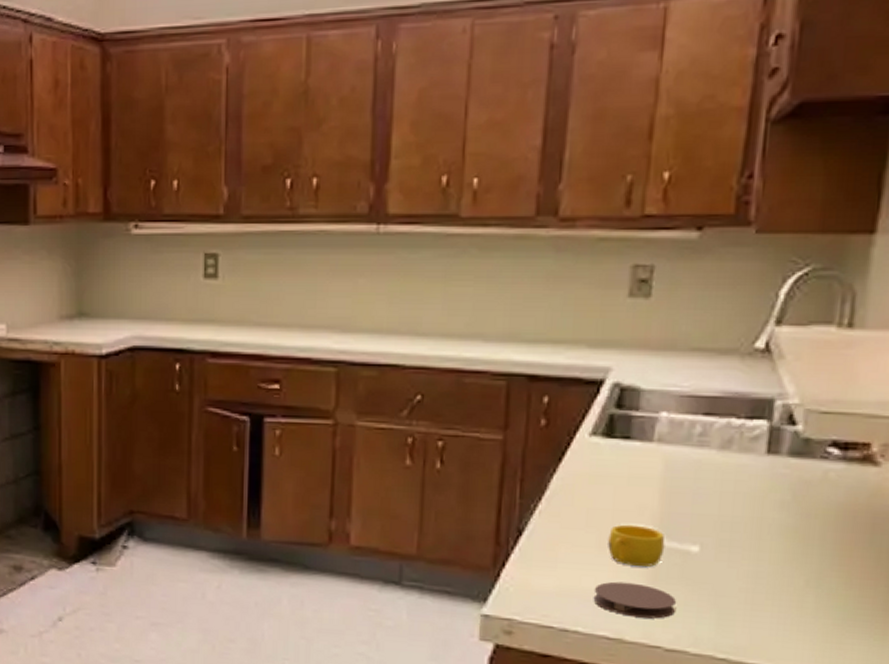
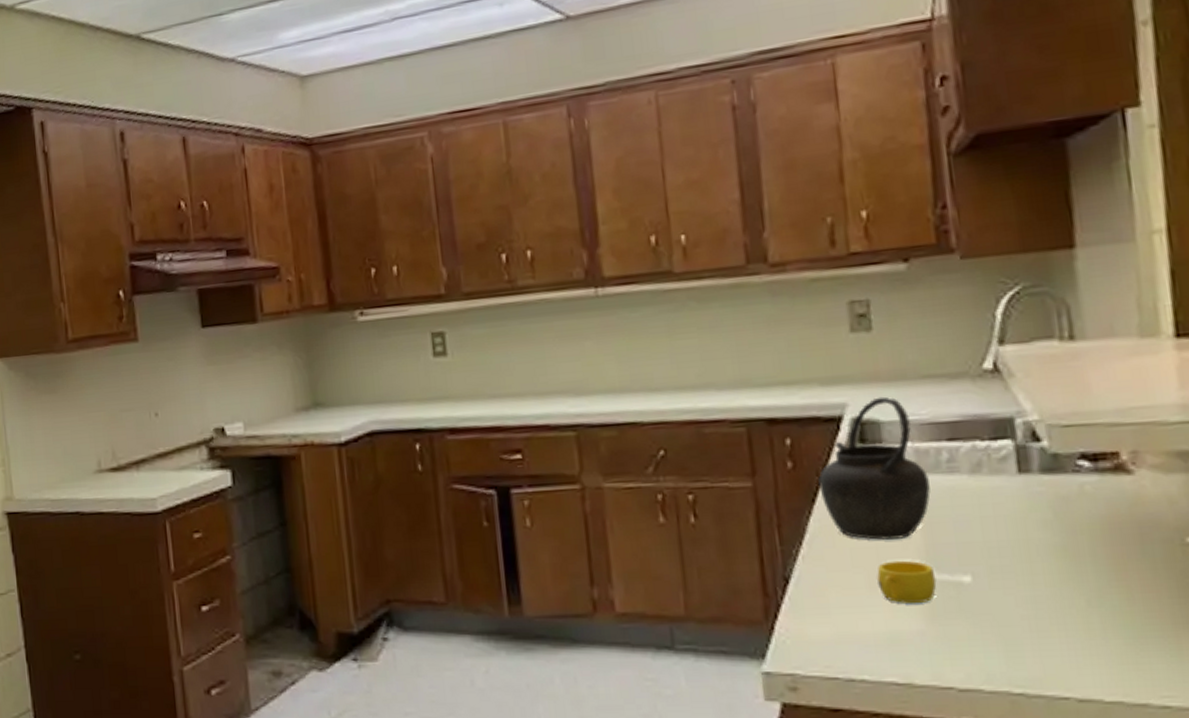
kettle: none [567,365,678,505] -> present [818,396,931,540]
coaster: present [593,581,677,619] -> none [872,621,961,658]

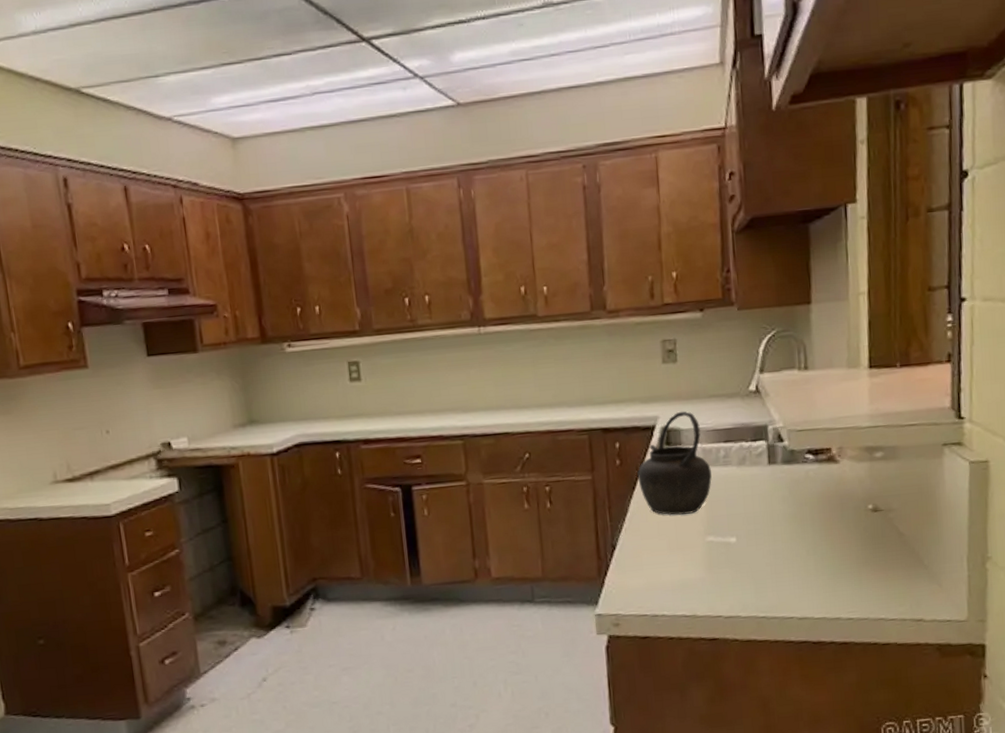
cup: present [877,560,937,604] -> none [675,528,714,560]

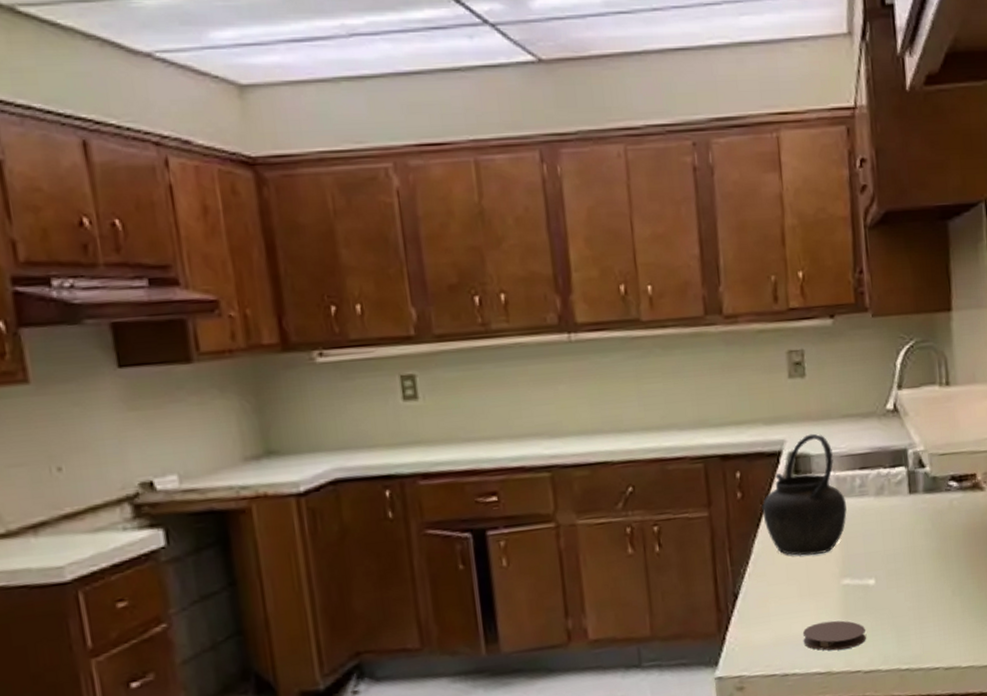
coaster: none [671,571,728,597] -> present [802,620,866,651]

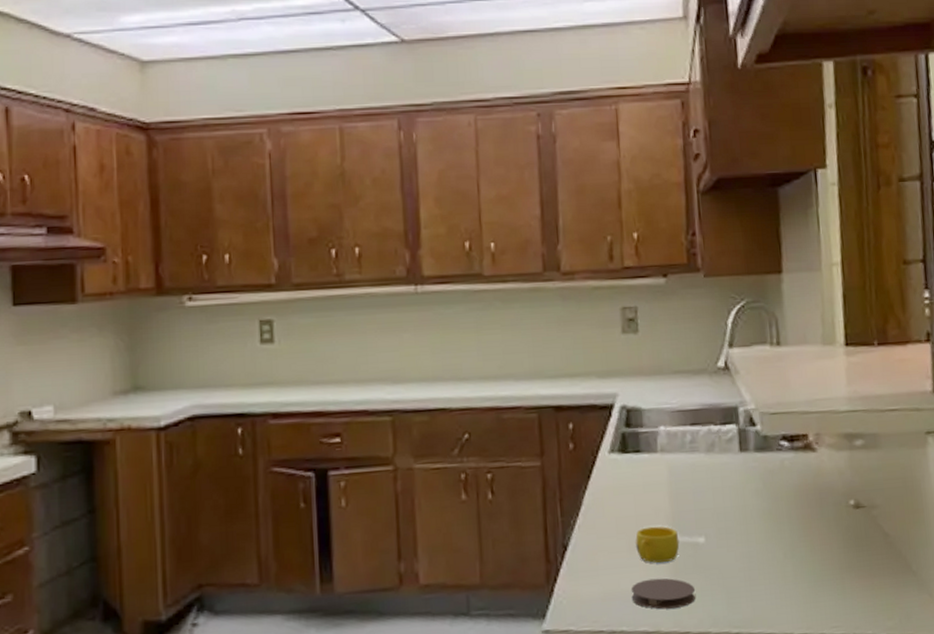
kettle: present [762,433,847,556] -> none [593,388,677,510]
cup: none [806,570,850,607] -> present [635,526,680,563]

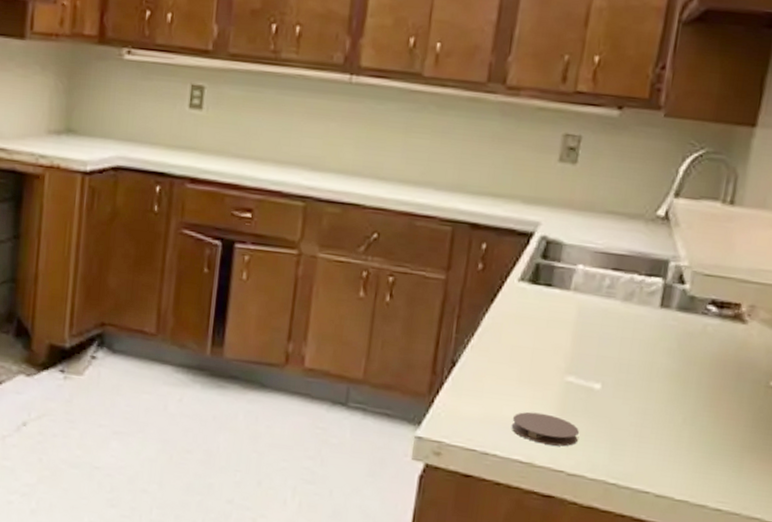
cup: present [635,526,680,563] -> none [526,361,574,400]

